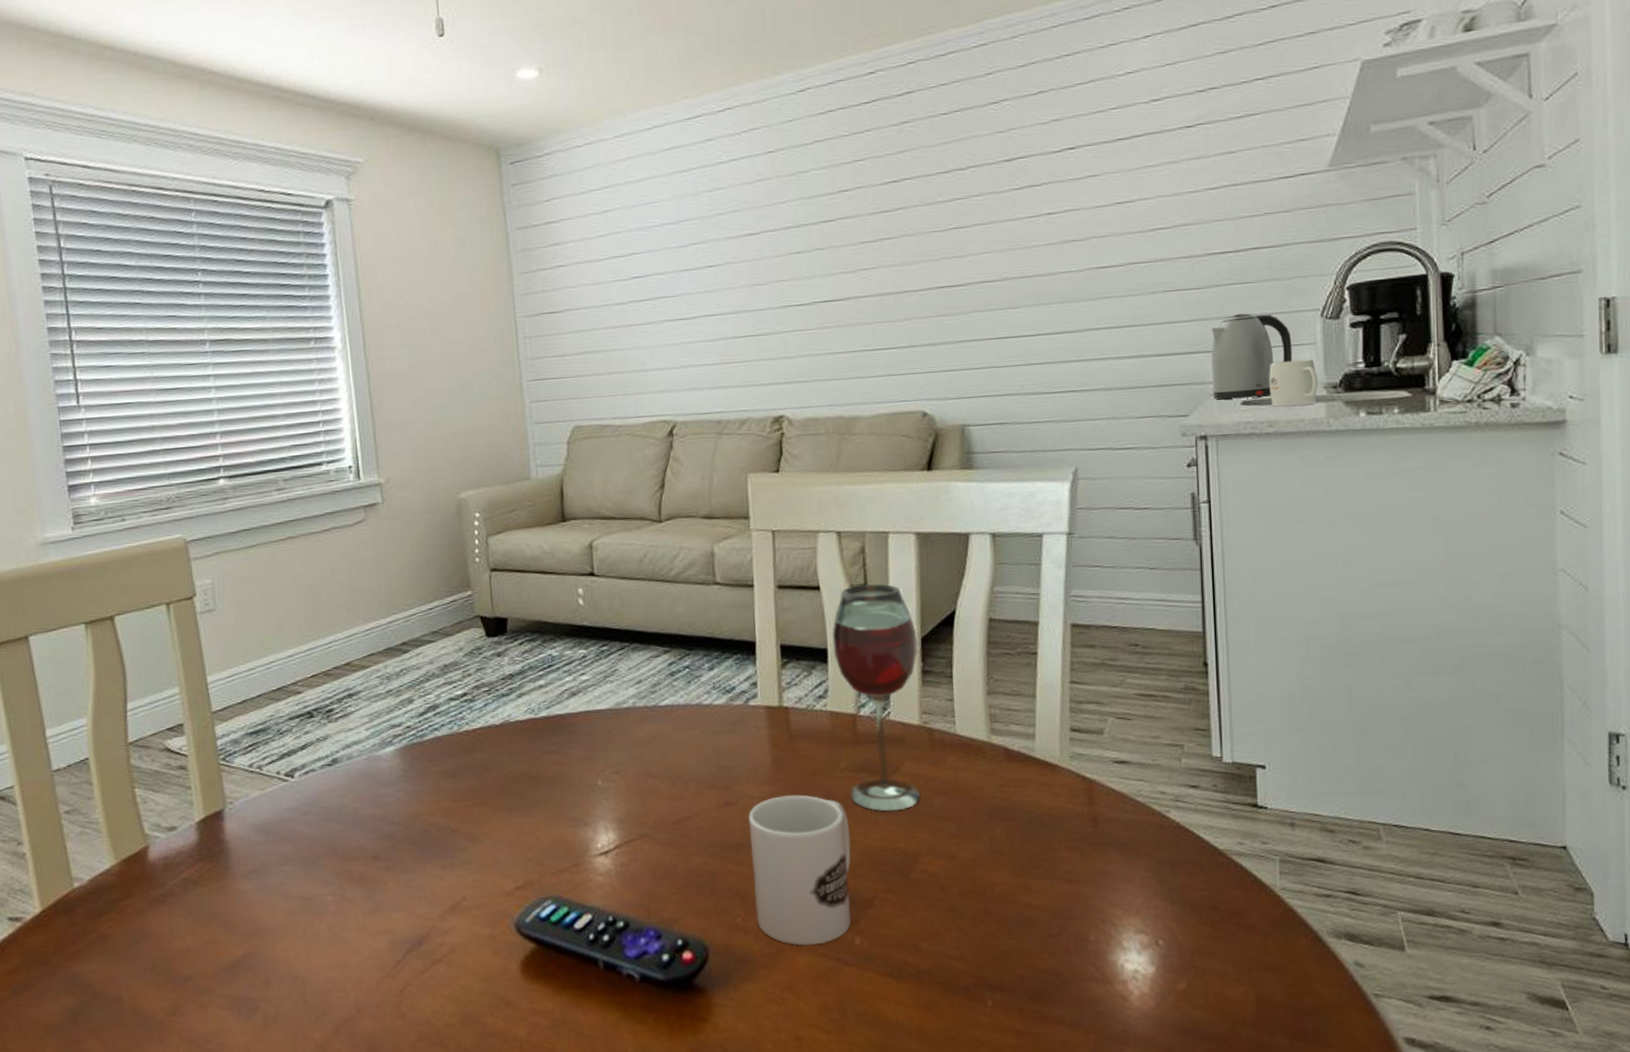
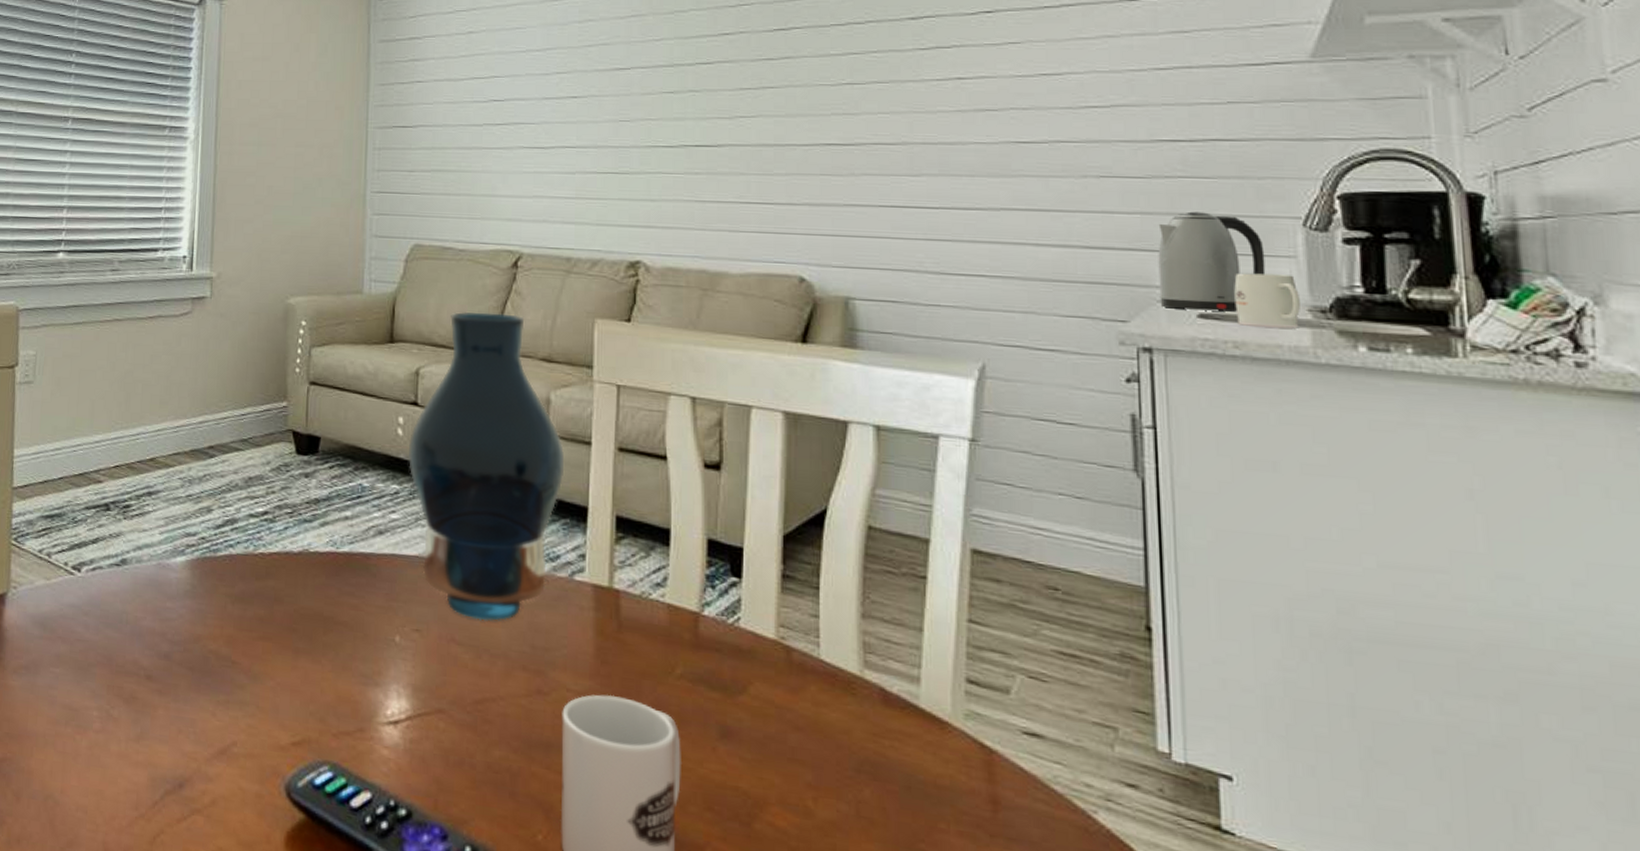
vase: none [590,479,733,754] -> present [407,312,565,621]
wineglass: present [832,584,921,812] -> none [677,460,779,741]

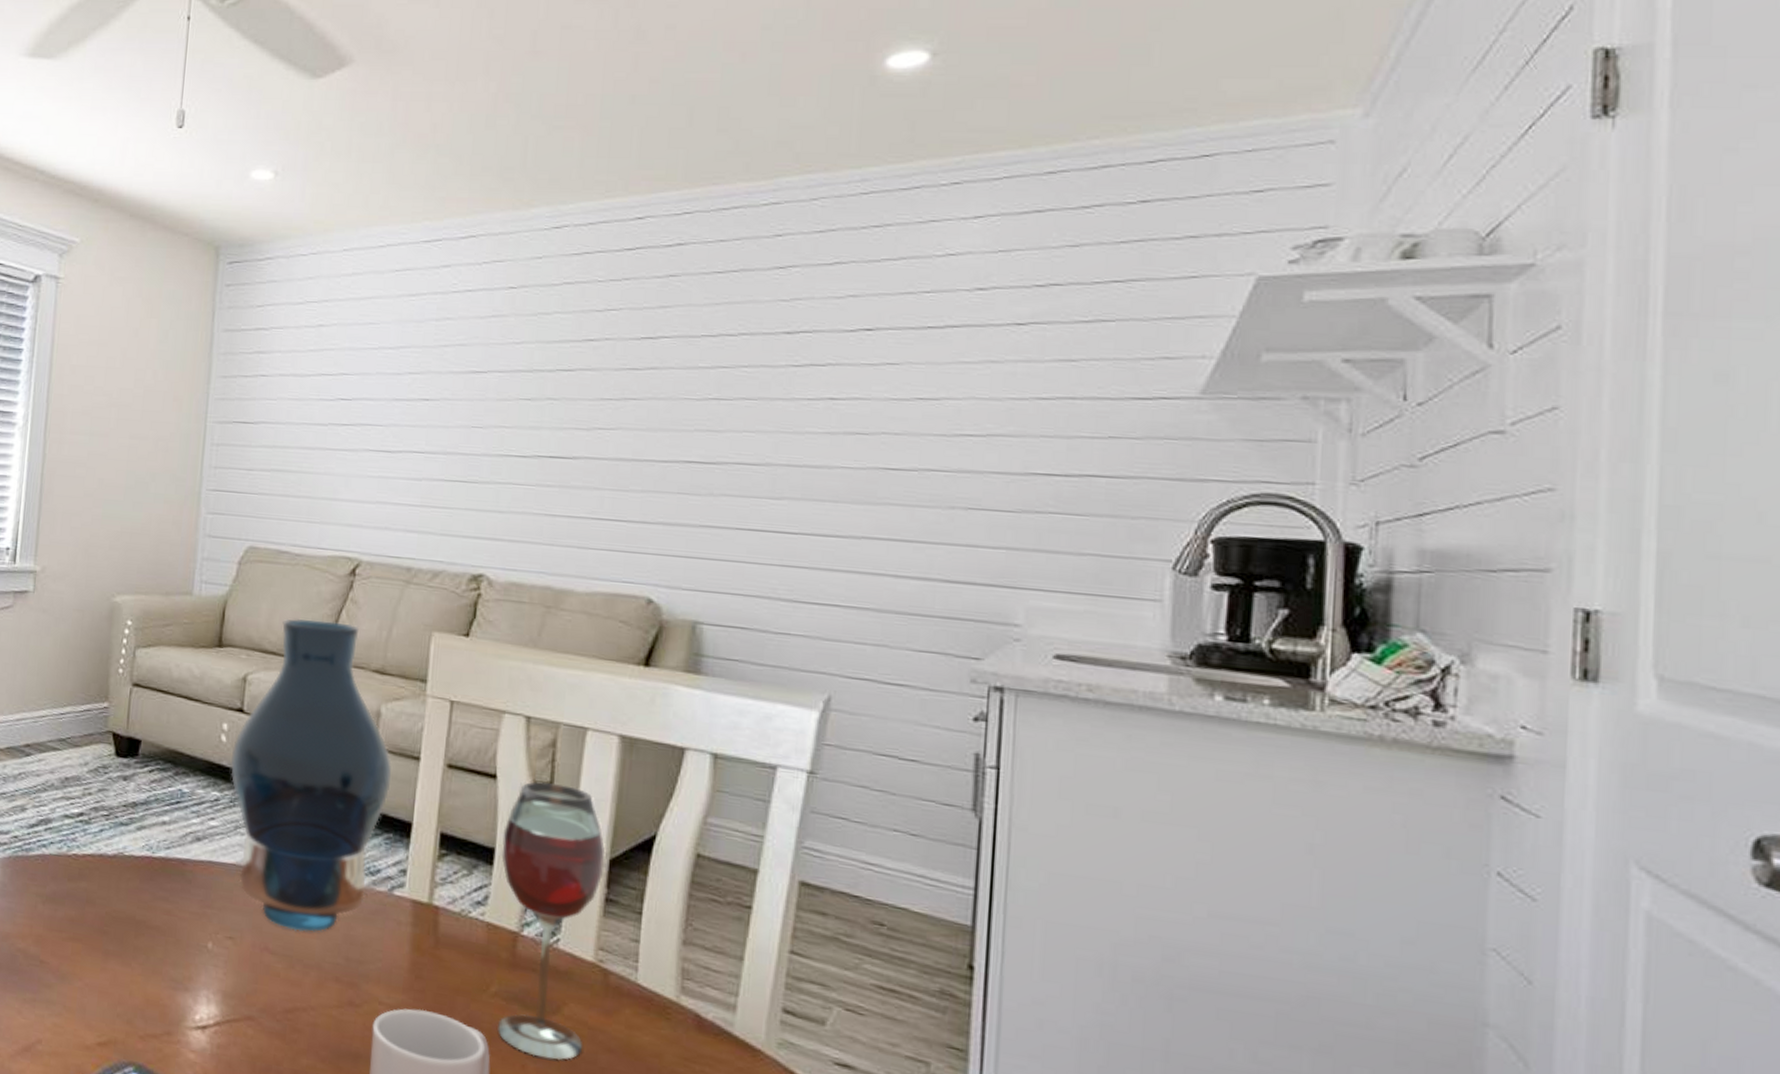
wineglass: none [677,460,779,741] -> present [497,781,606,1060]
kettle: present [1158,211,1266,312] -> none [1016,549,1130,655]
mug: present [1234,273,1300,329] -> none [1093,614,1161,674]

